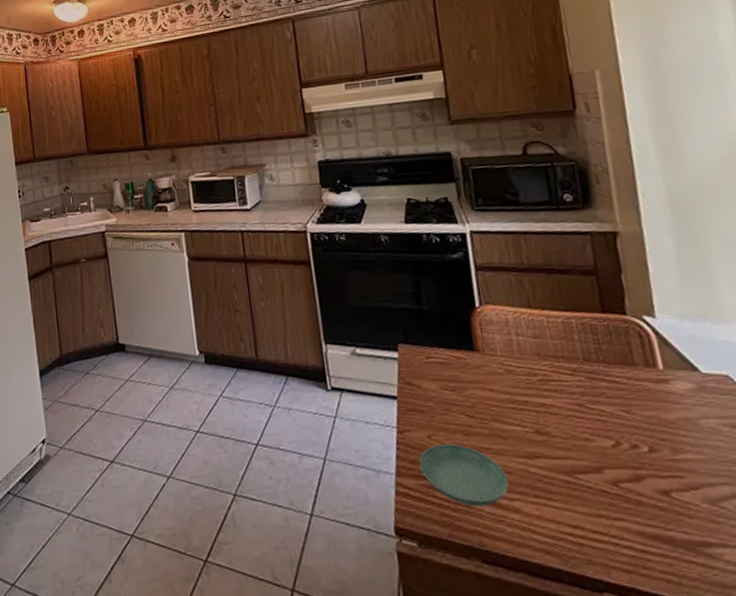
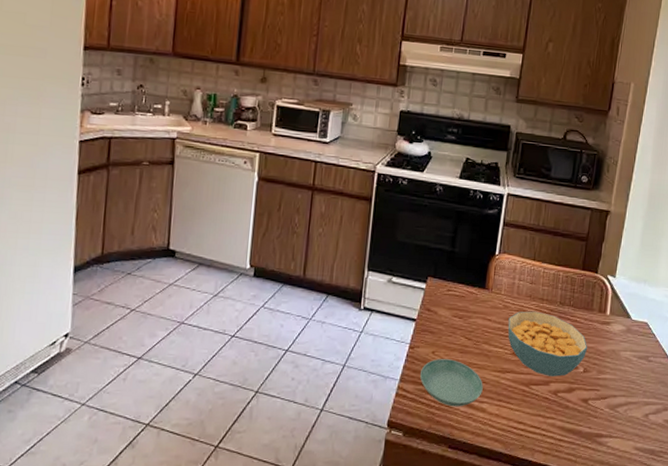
cereal bowl: none [516,373,646,460] -> present [508,311,588,377]

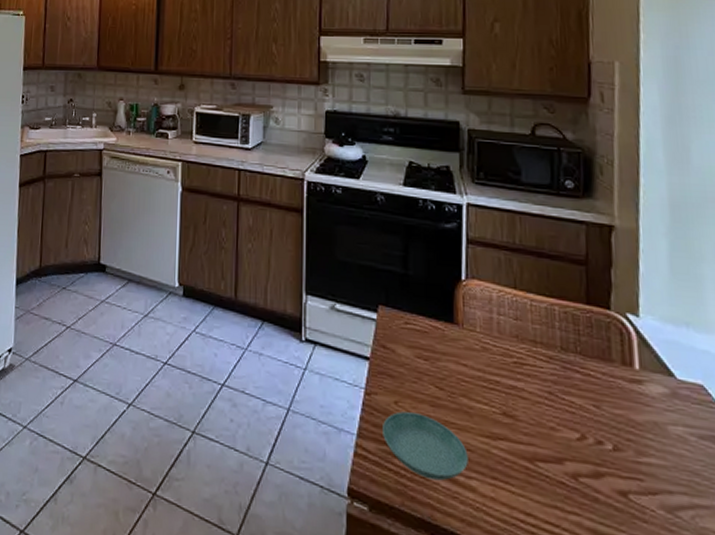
cereal bowl: present [508,311,588,377] -> none [491,356,614,453]

